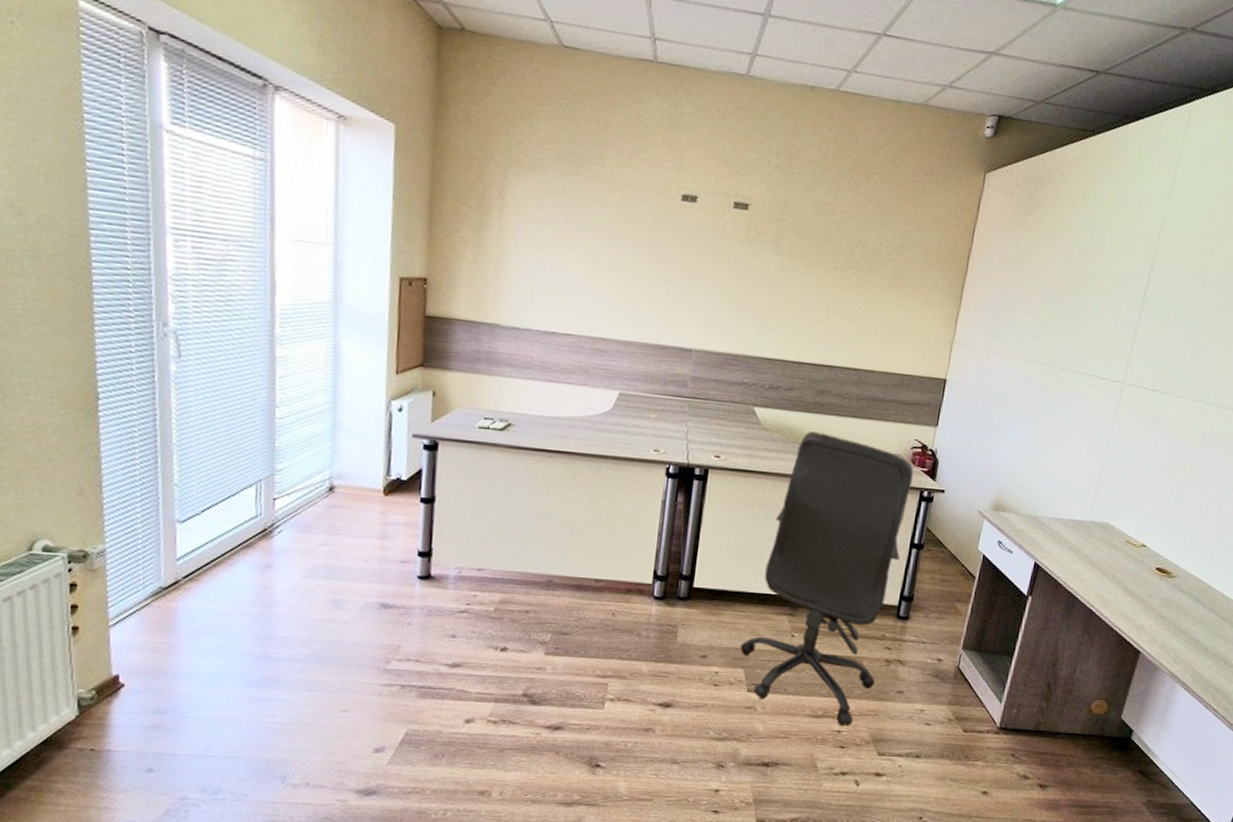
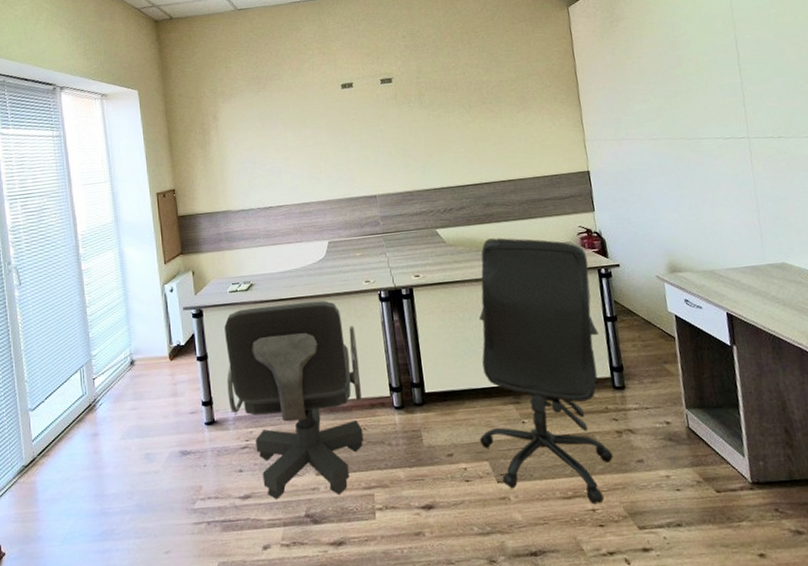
office chair: none [452,452,628,680] -> present [224,300,364,499]

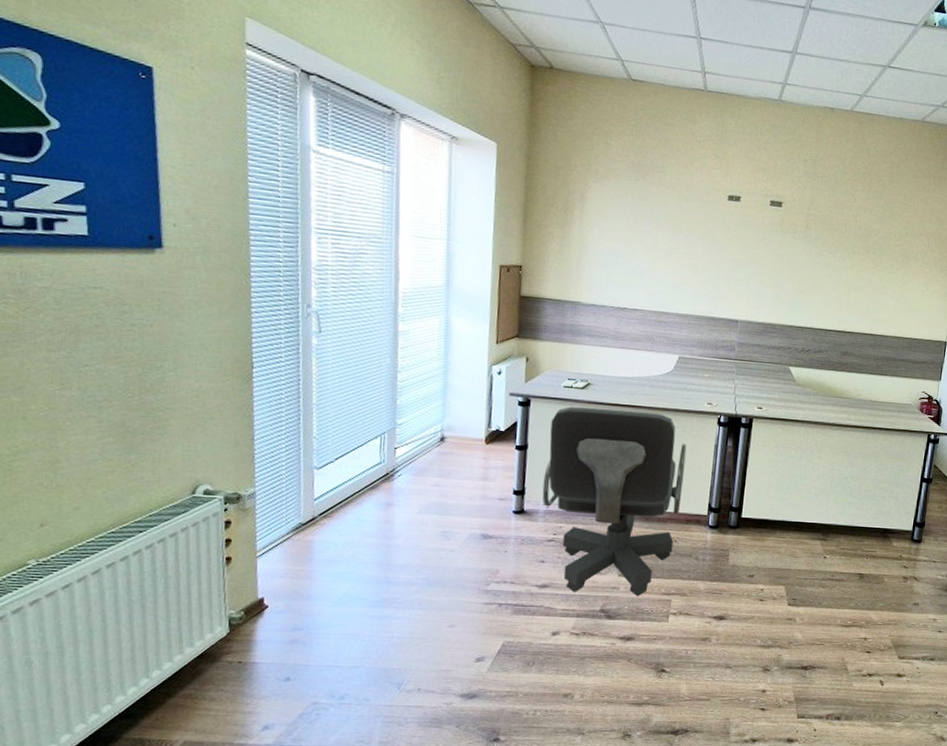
office chair: present [478,238,613,505] -> none [781,386,922,634]

